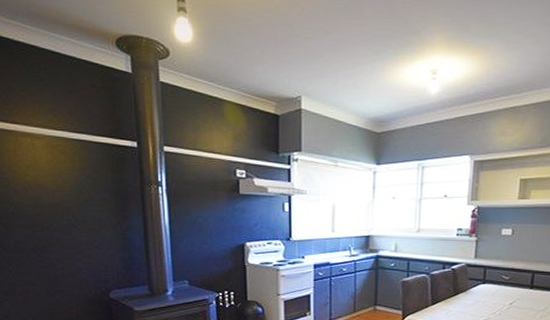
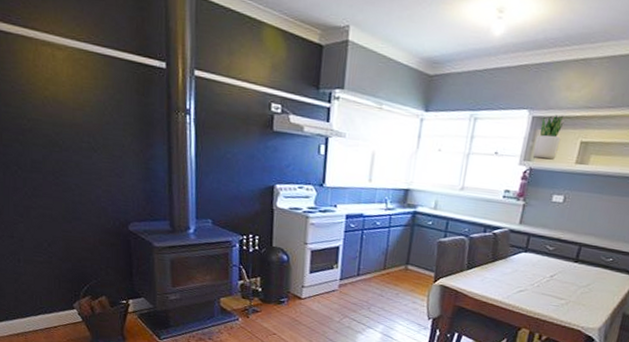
planter: none [478,157,502,199] -> present [532,114,563,161]

